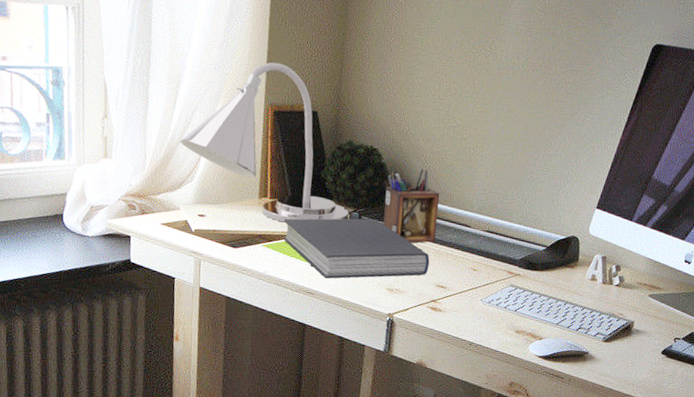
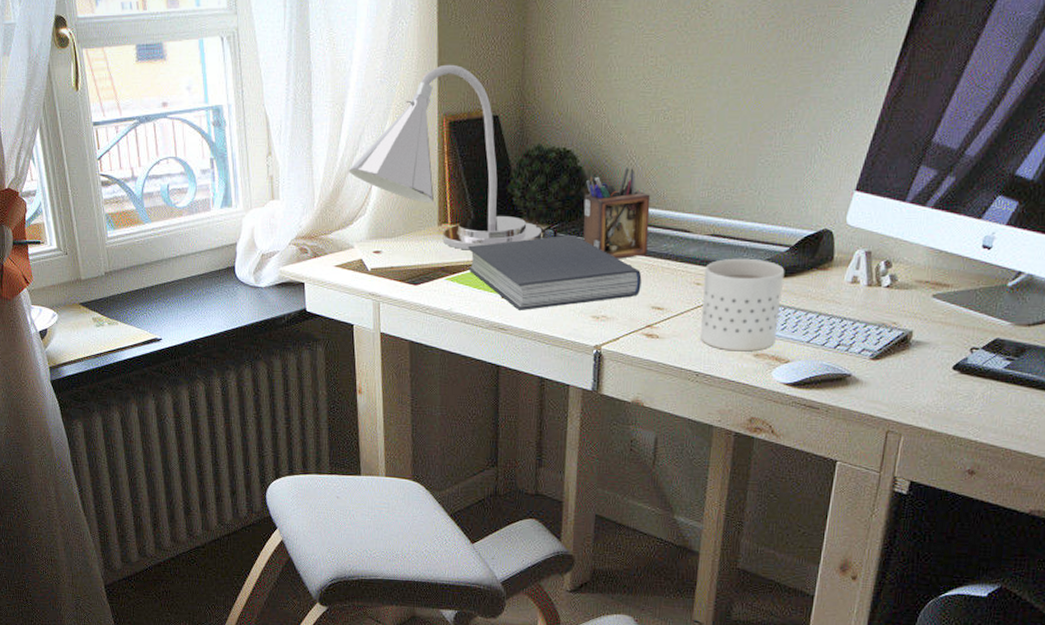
mug: none [474,251,542,329] -> present [699,258,785,352]

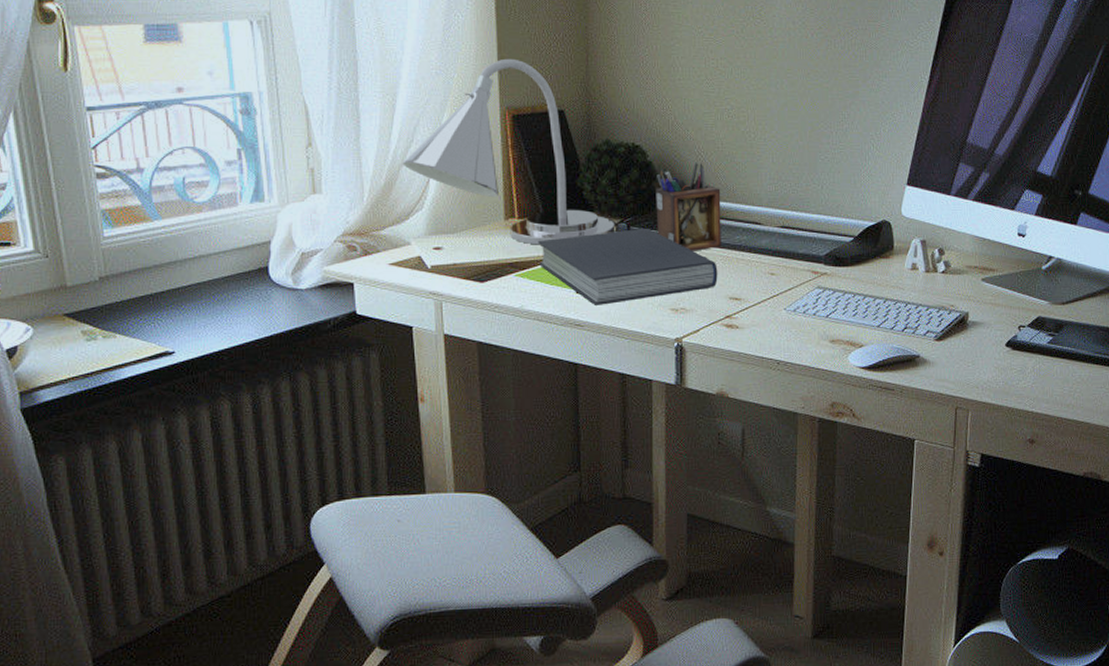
mug: present [699,258,785,352] -> none [777,248,852,338]

